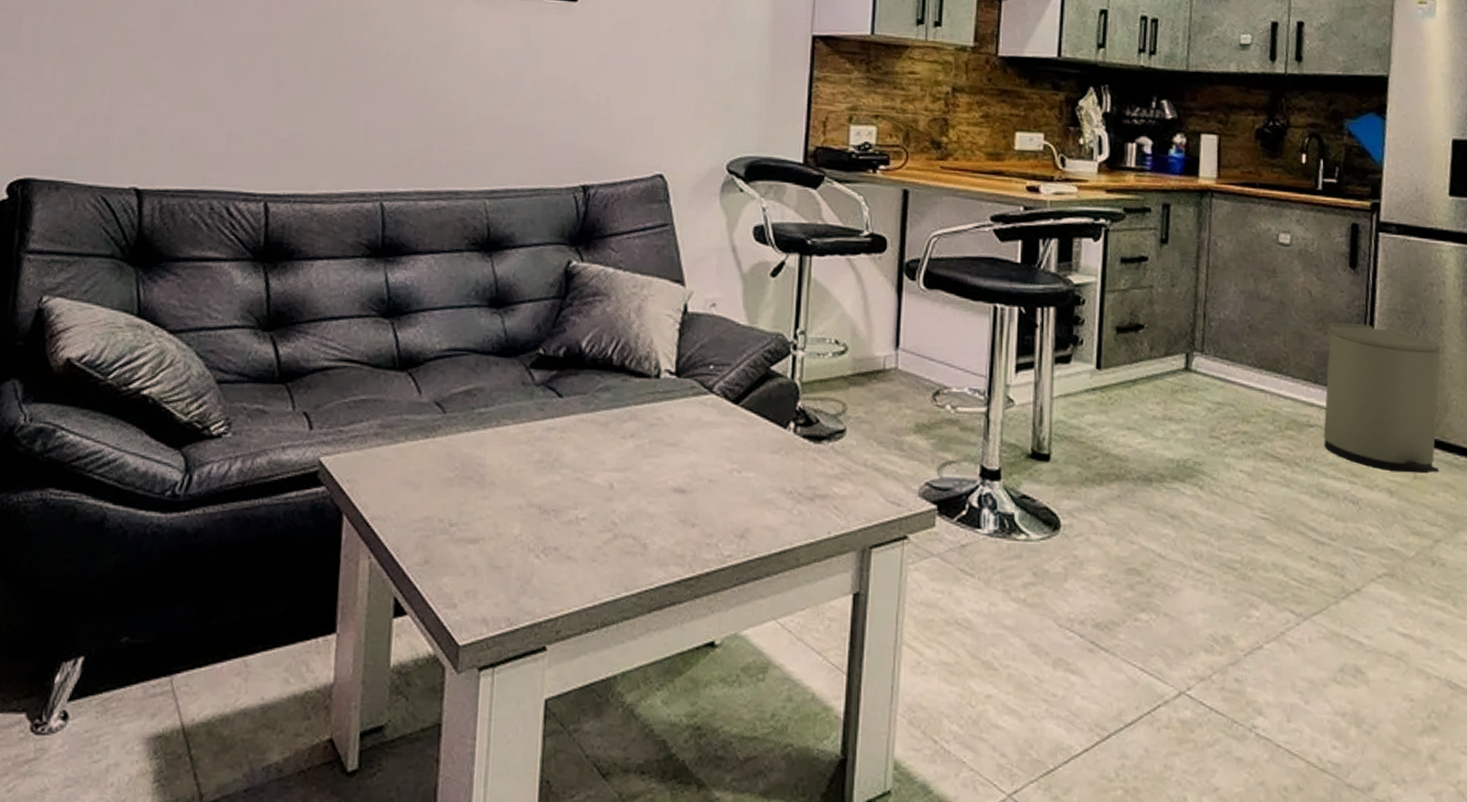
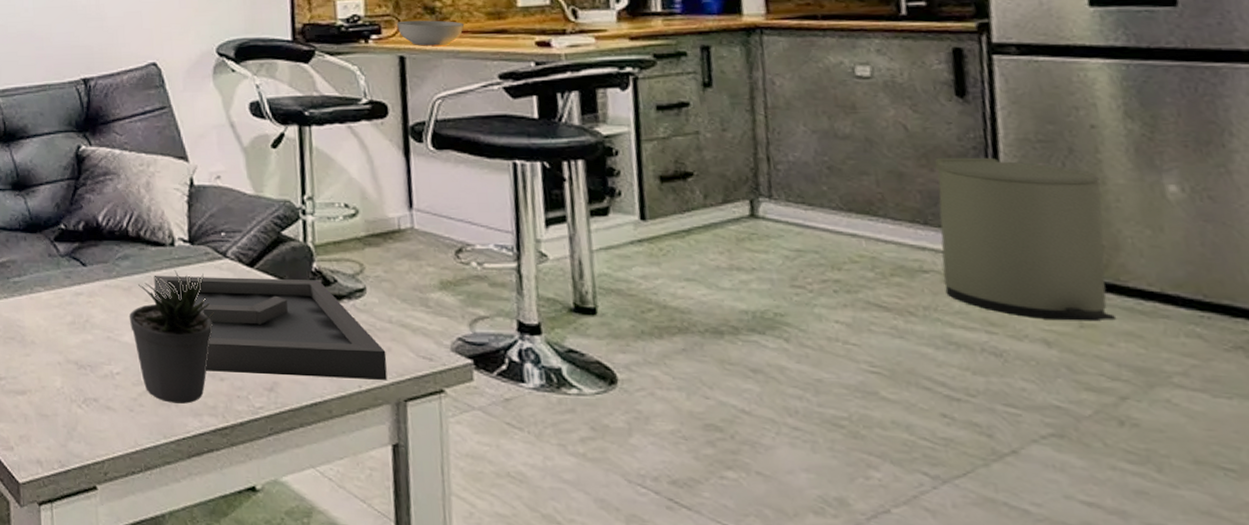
potted plant: none [602,405,693,553] -> present [129,270,214,404]
decorative tray: none [633,410,858,526] -> present [153,276,388,380]
bowl: none [904,153,966,182] -> present [396,20,465,46]

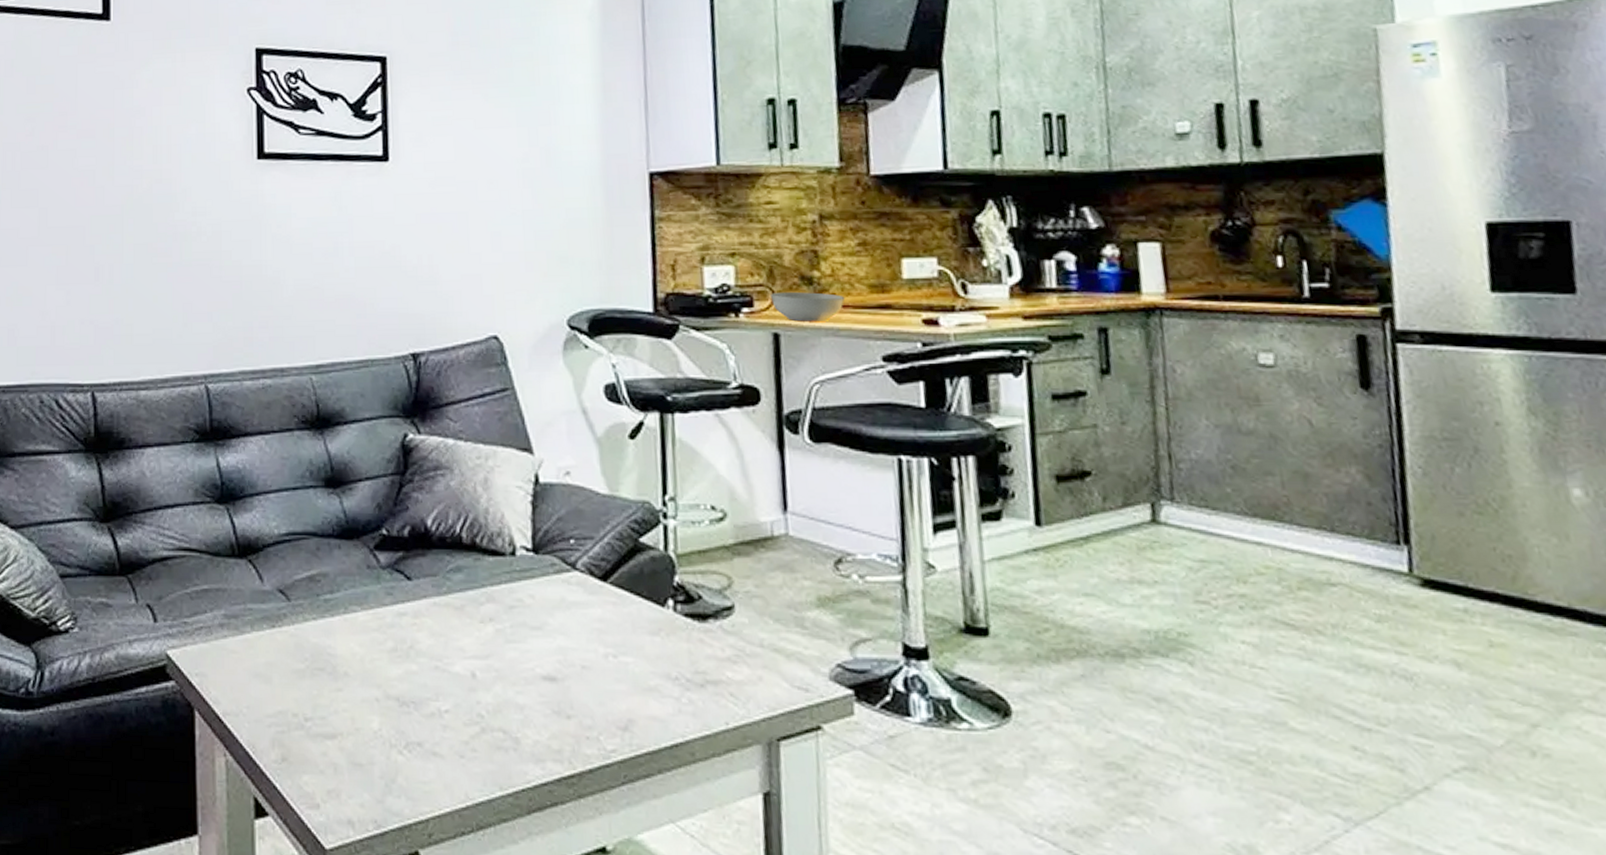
potted plant: present [129,270,214,404] -> none [461,585,561,747]
decorative tray: present [153,276,388,380] -> none [491,592,758,715]
pedal bin: present [935,157,1117,322] -> none [1341,456,1526,640]

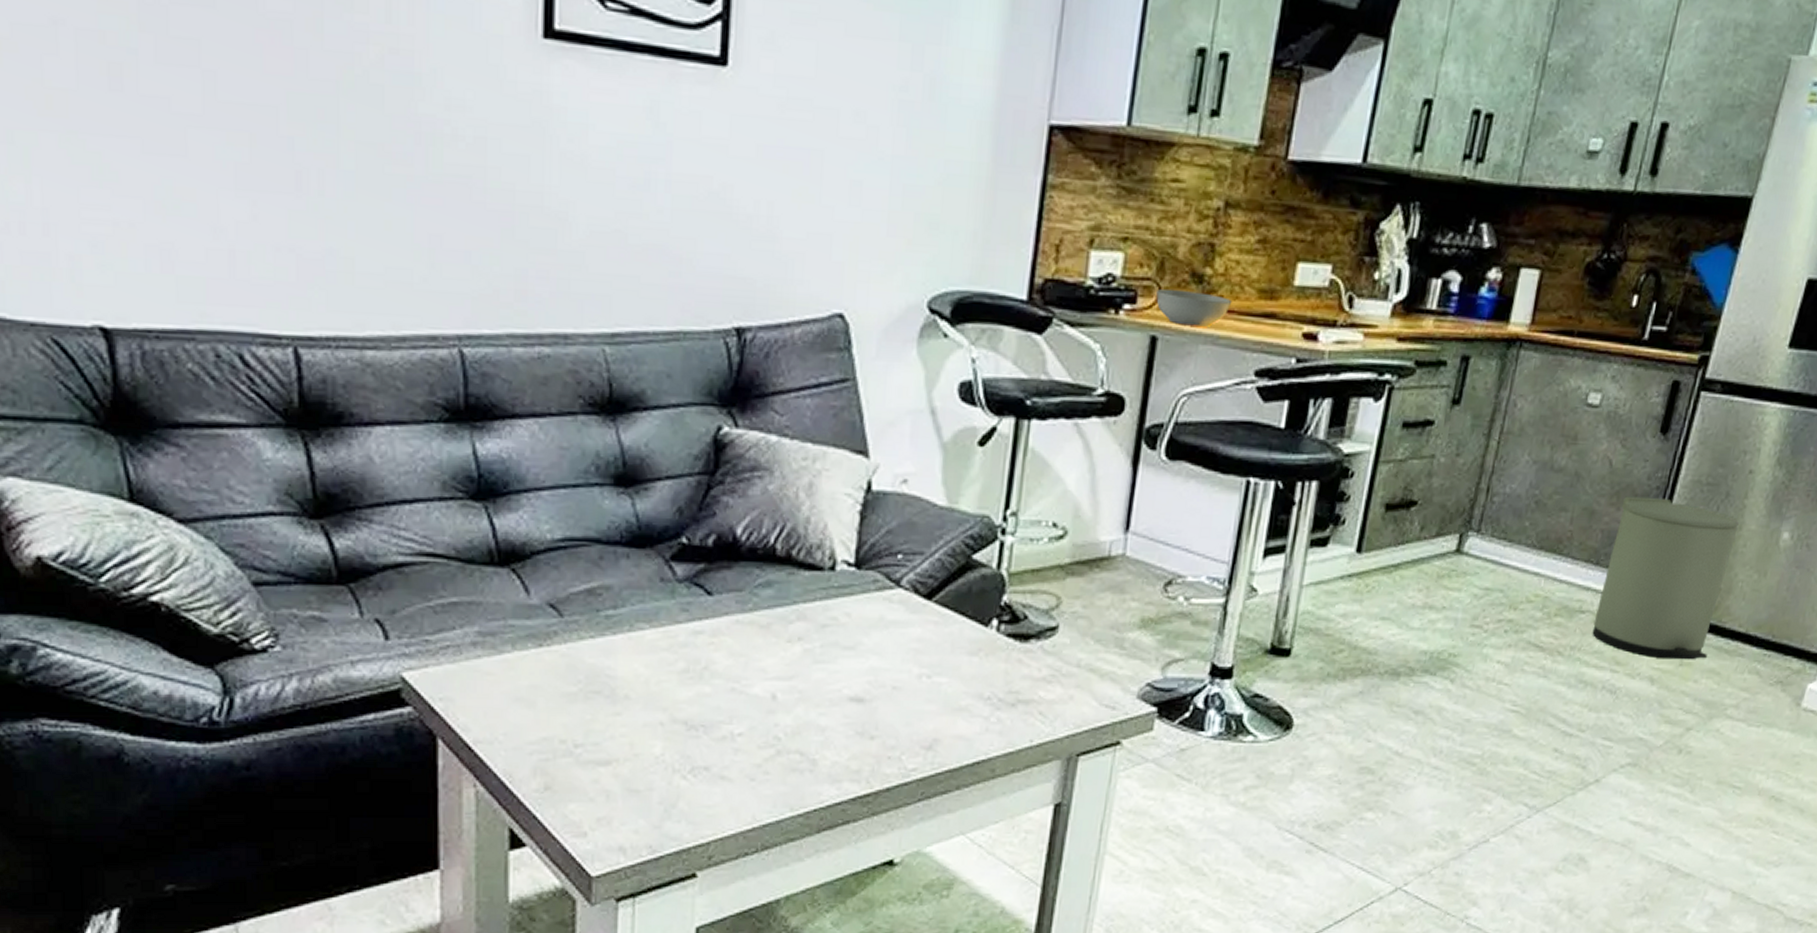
pedal bin: none [1341,456,1526,640] -> present [1592,496,1739,660]

